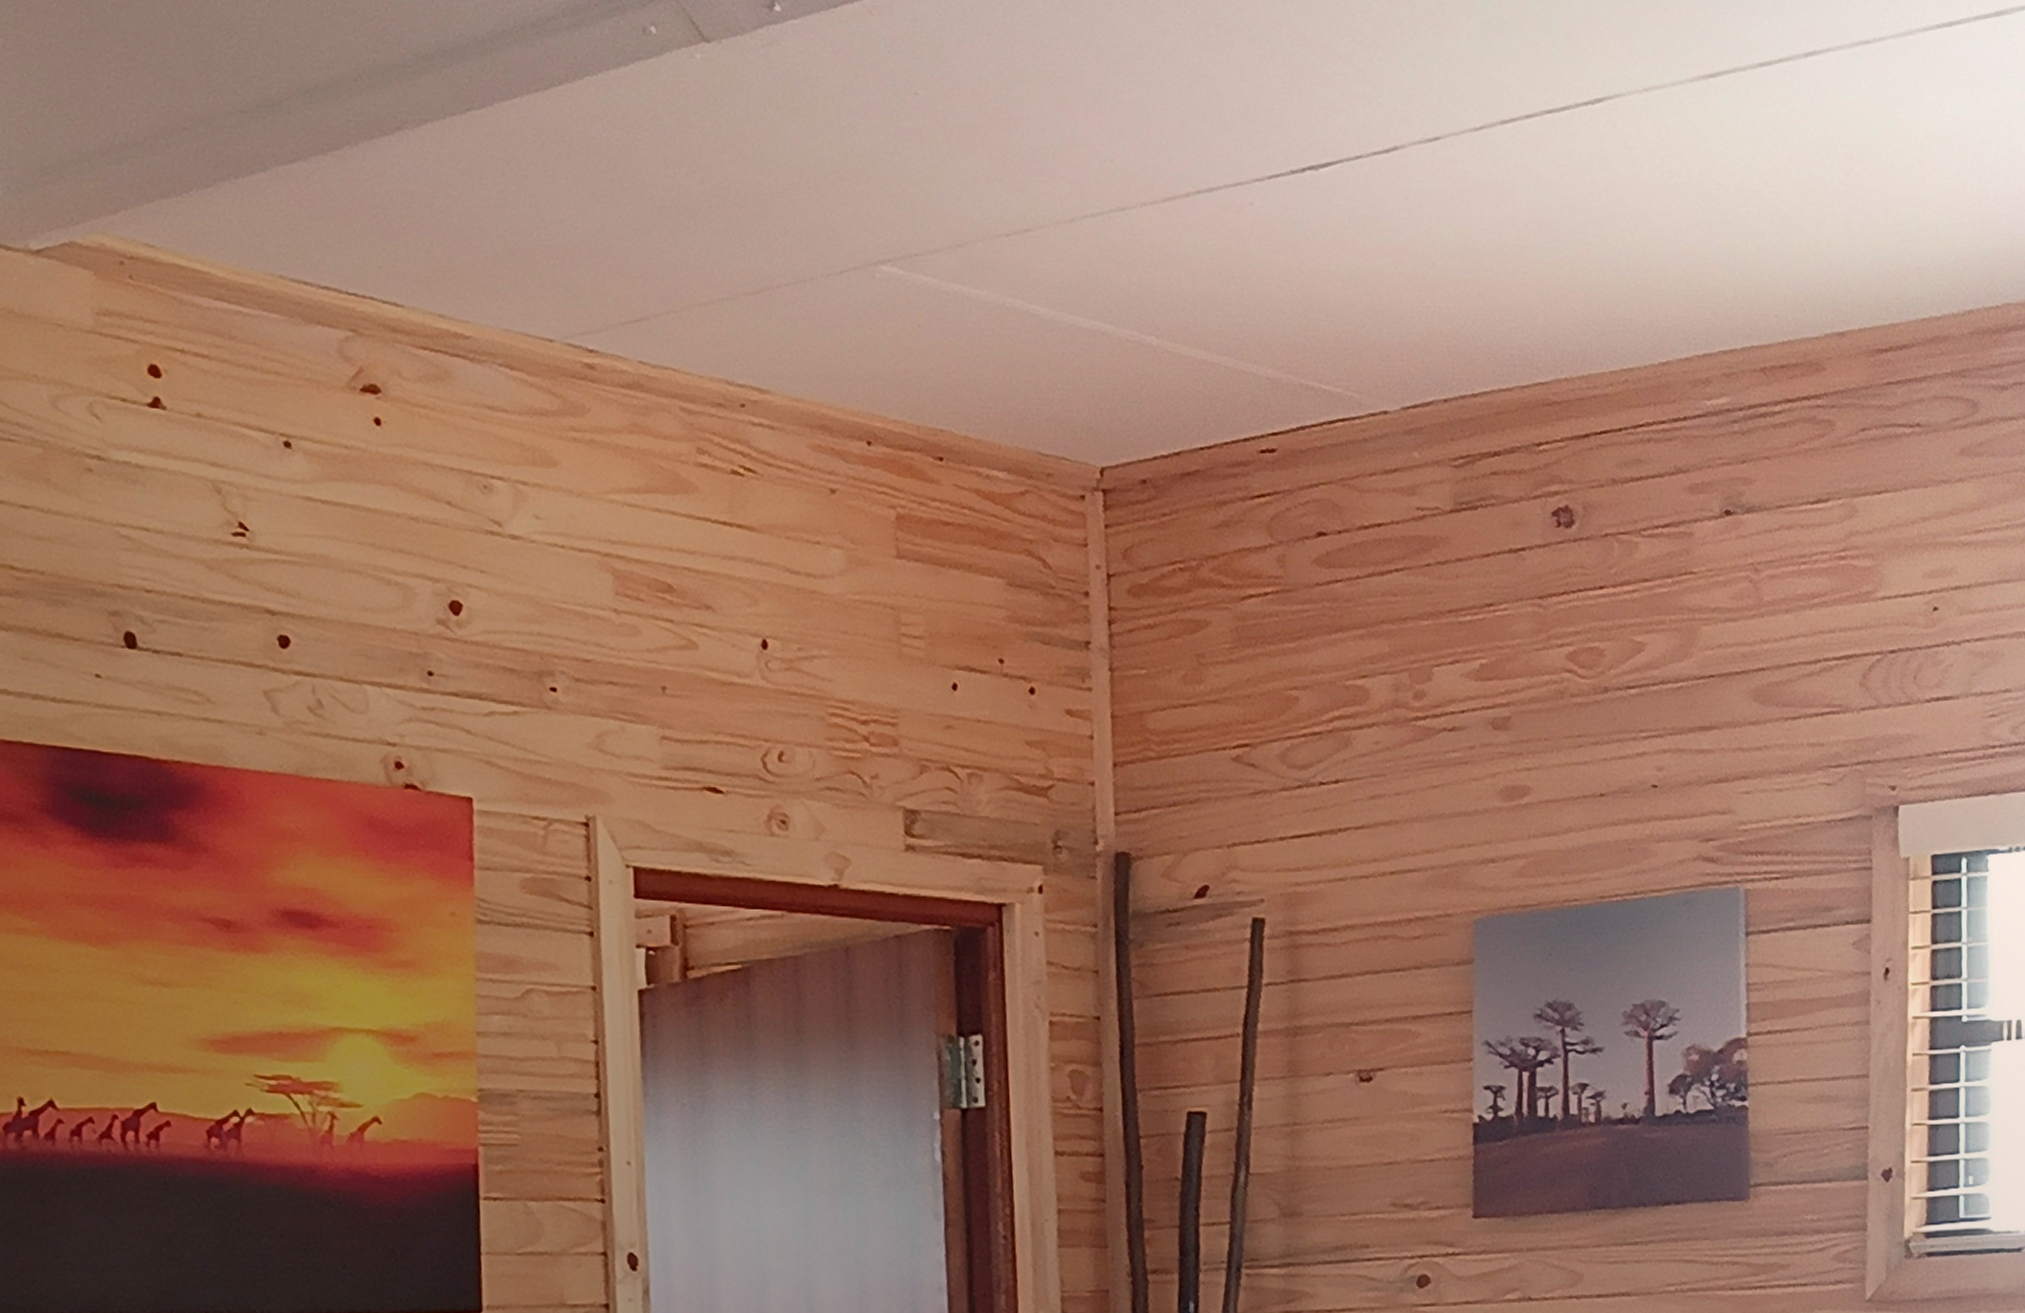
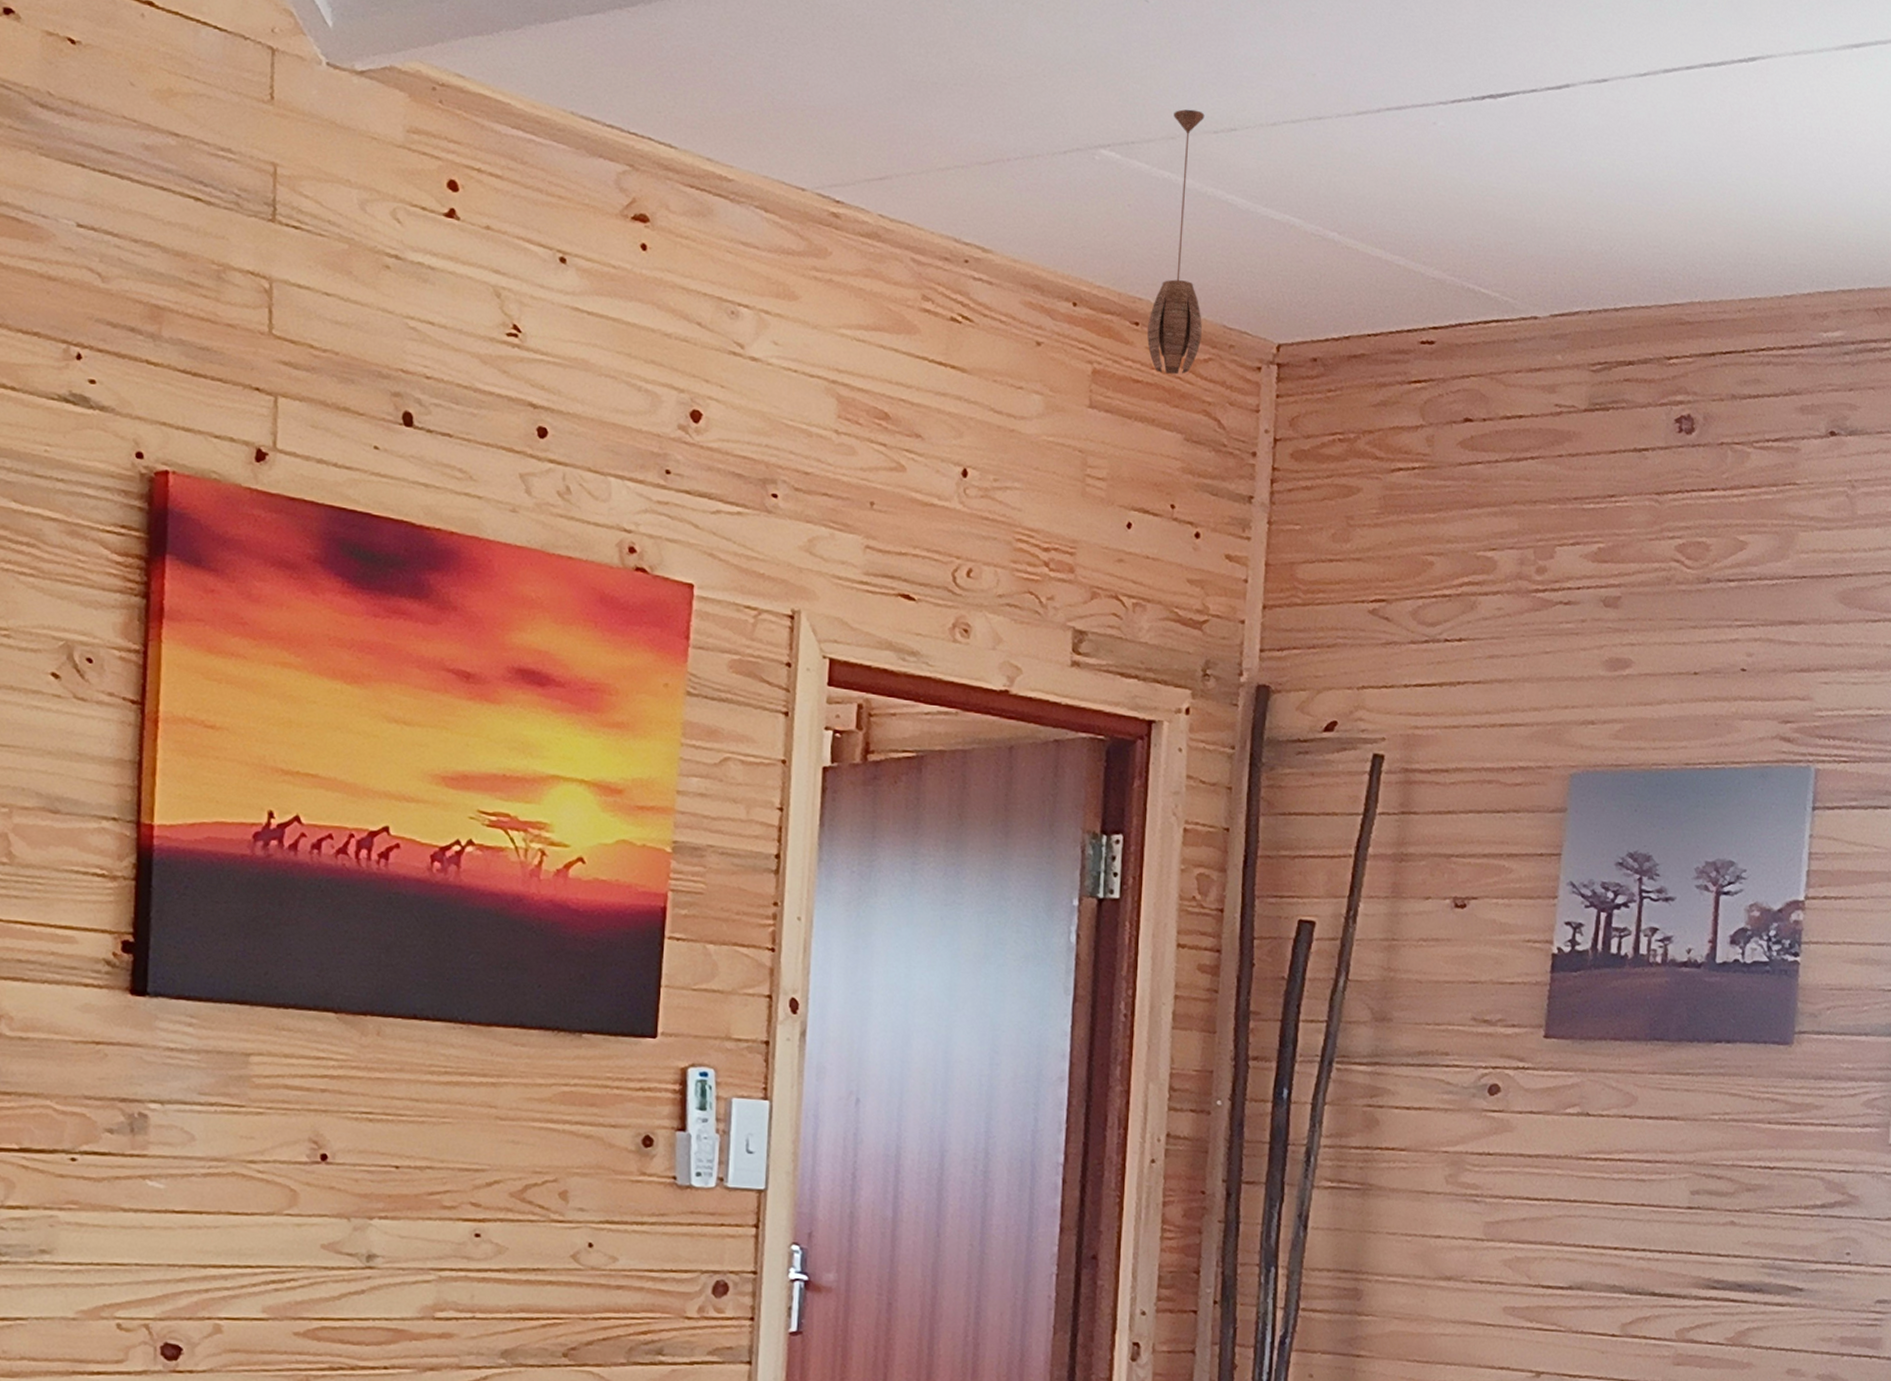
pendant light: none [953,211,1015,512] -> present [1147,109,1205,375]

